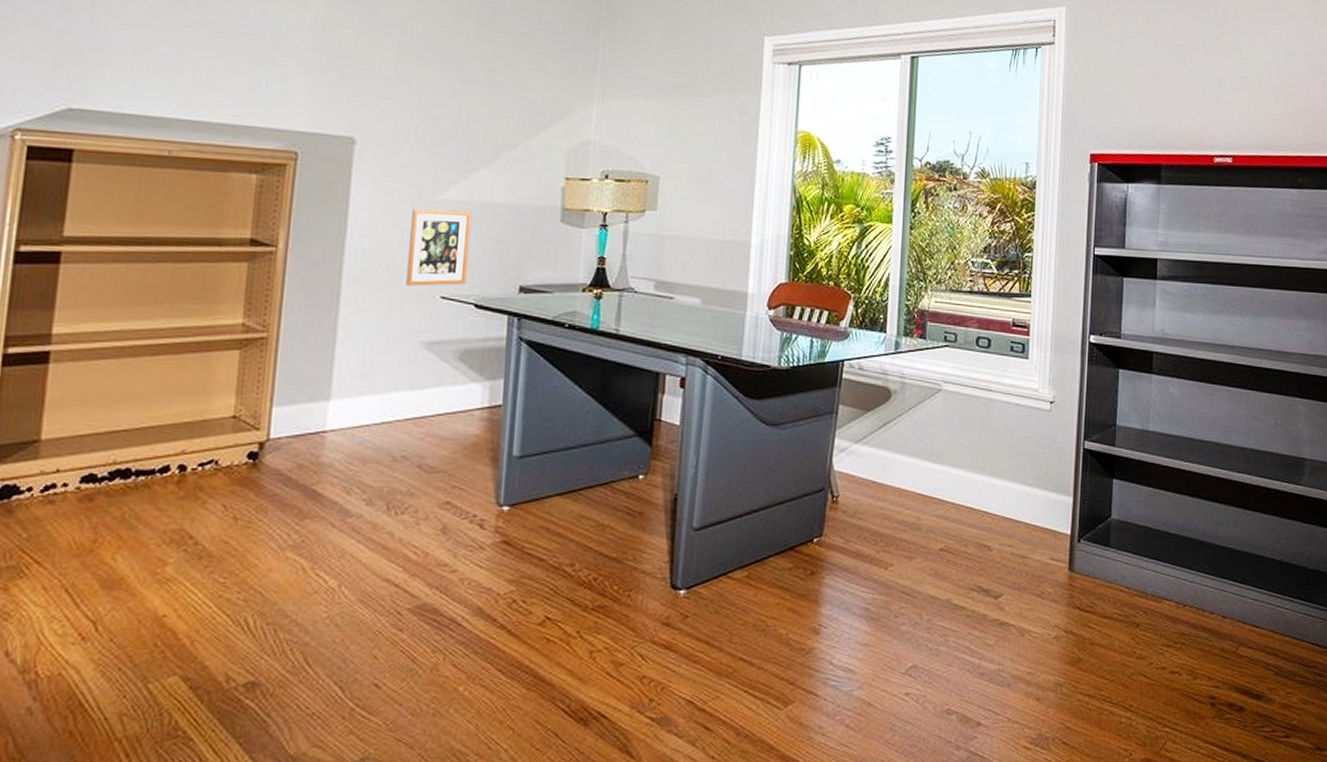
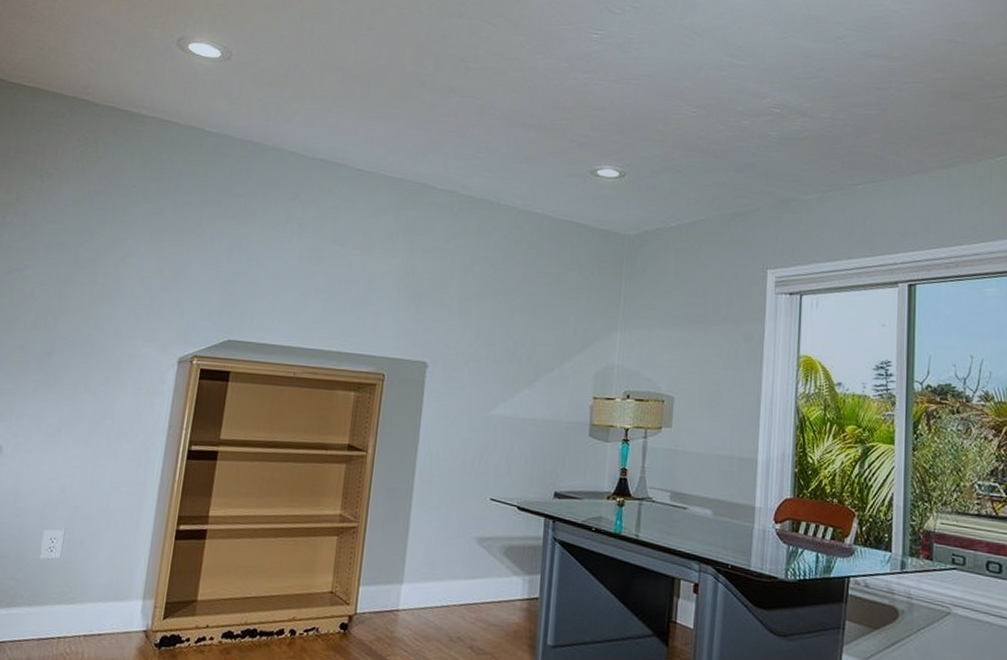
picture frame: present [406,208,472,286] -> none [463,422,517,489]

